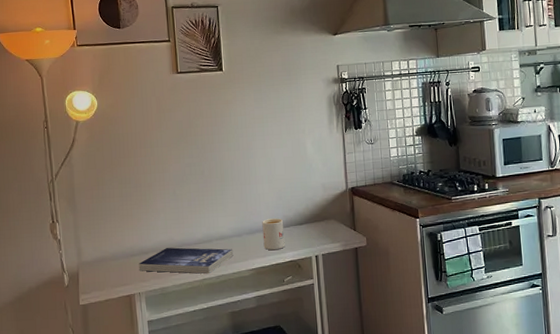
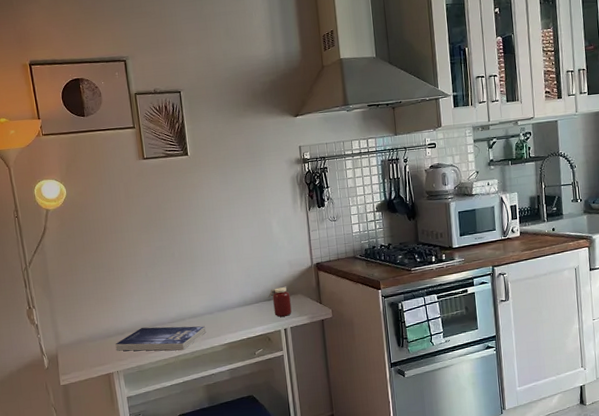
mug: present [262,218,285,251] -> none [232,295,255,326]
jar: none [300,210,324,243] -> present [268,286,292,317]

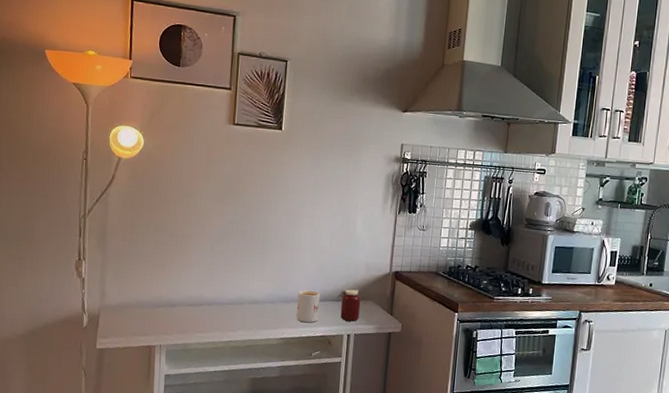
book: present [115,326,206,351] -> none [163,304,264,337]
mug: none [232,295,255,326] -> present [296,290,321,323]

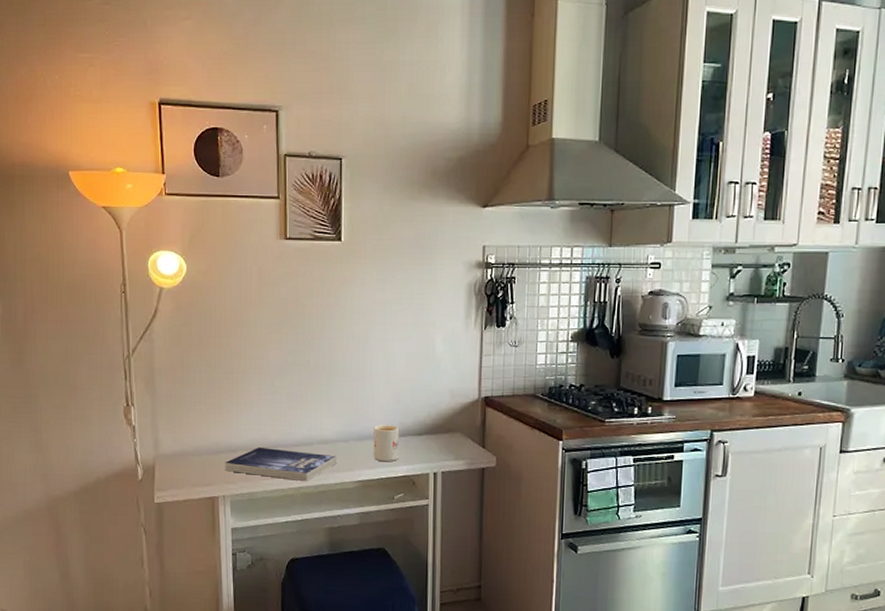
book: none [163,304,264,337] -> present [225,447,337,482]
jar: present [337,289,361,322] -> none [419,420,447,458]

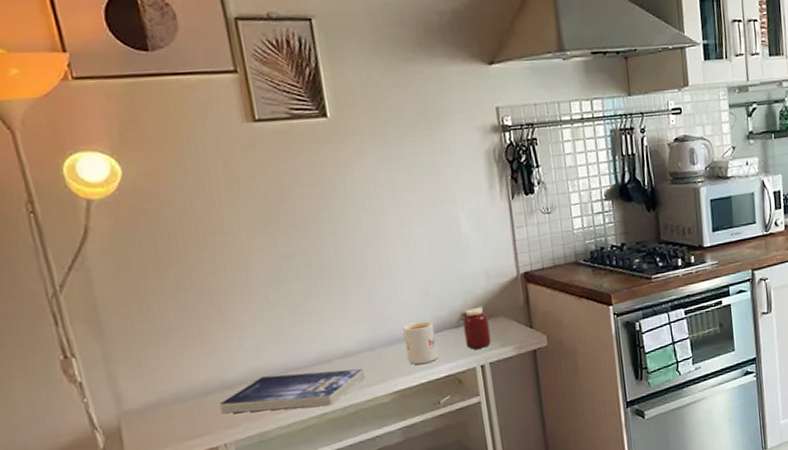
jar: none [419,420,447,458] -> present [456,306,491,350]

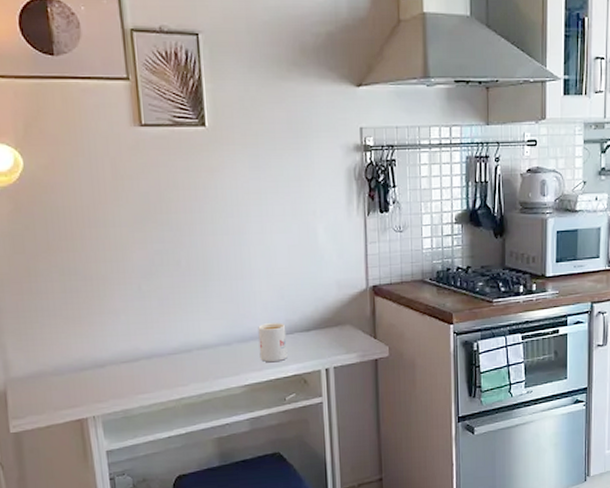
book: present [219,368,365,415] -> none [91,359,221,392]
jar: present [456,306,491,350] -> none [307,313,337,353]

